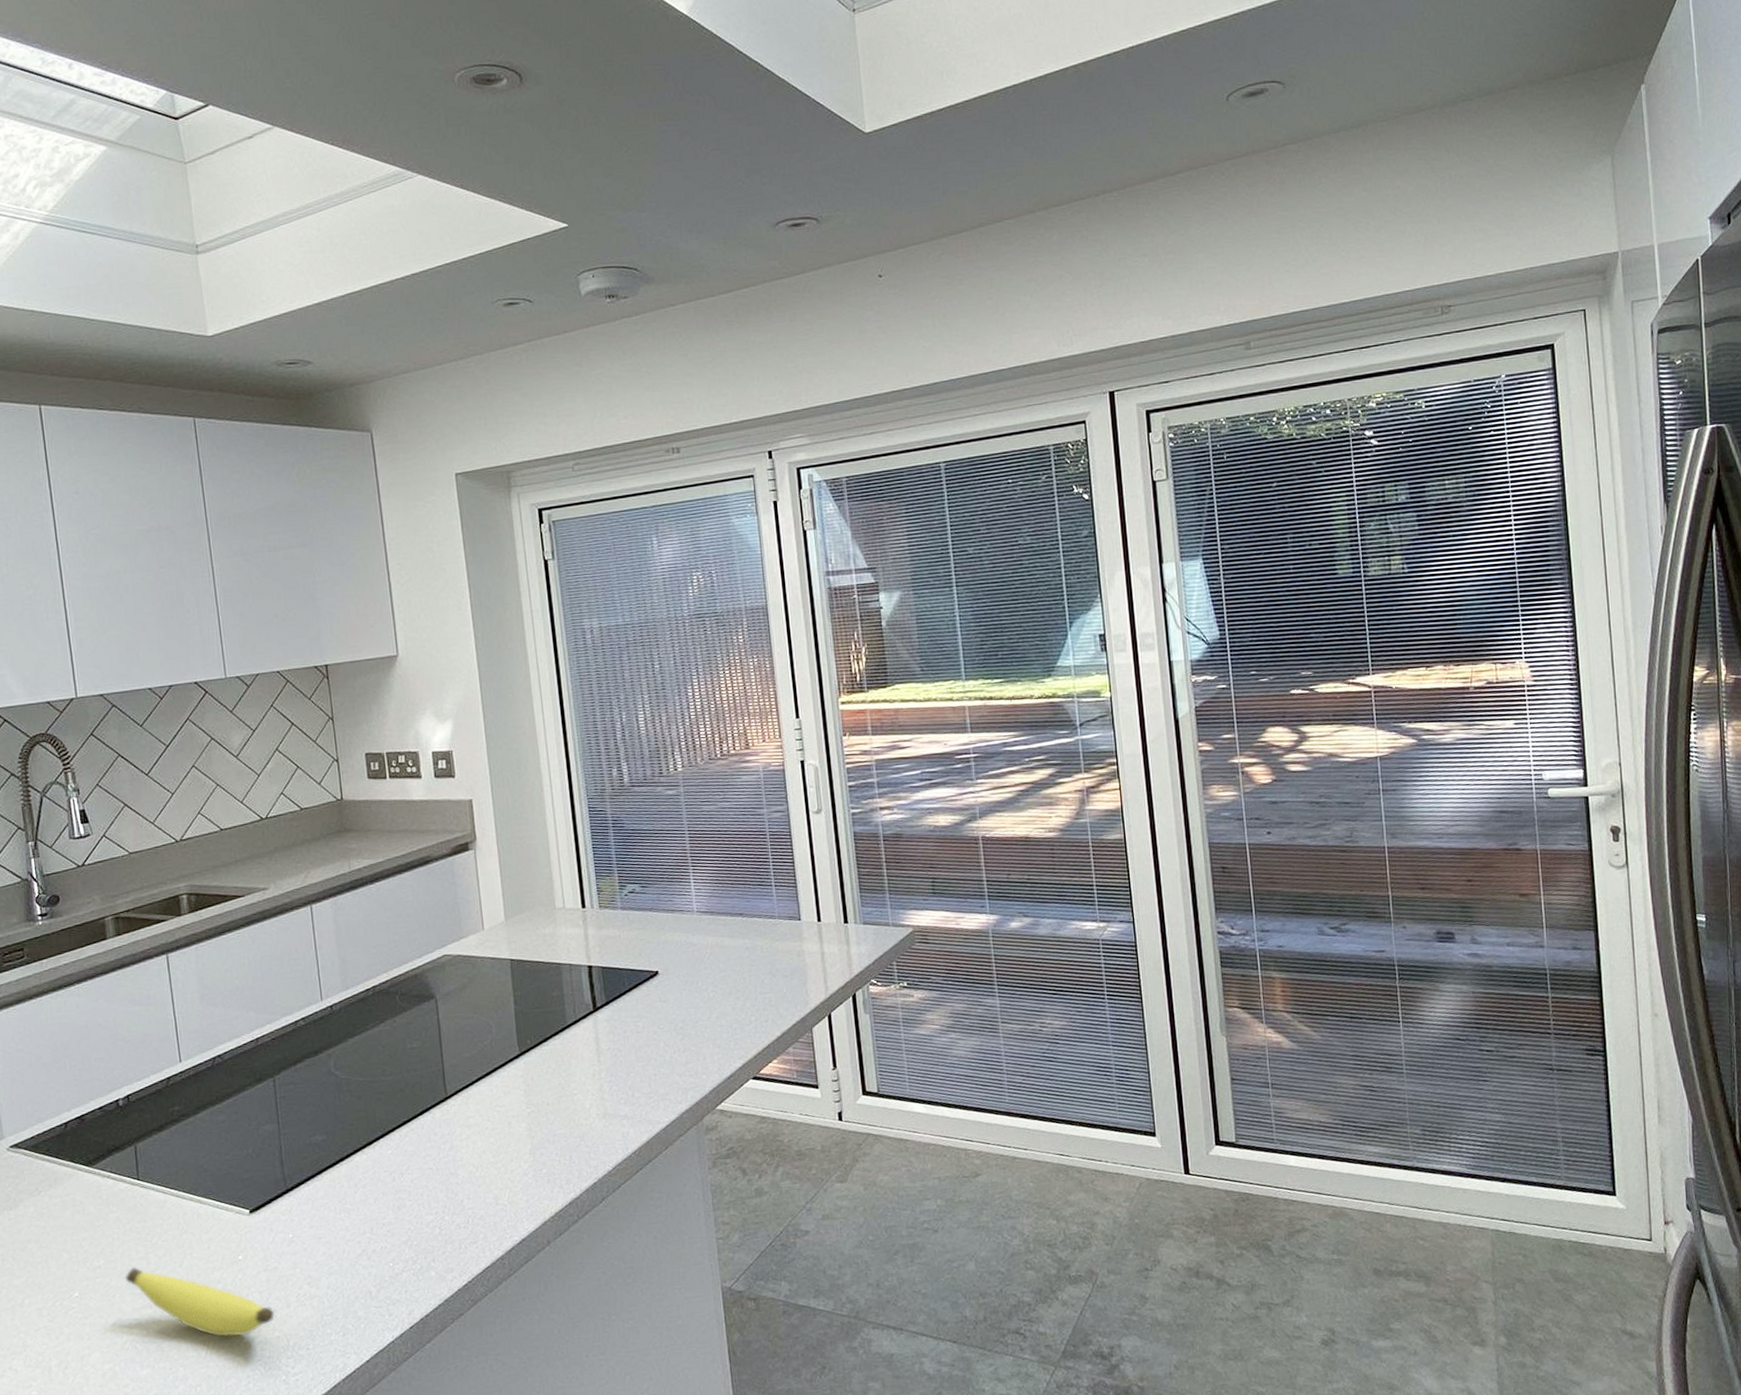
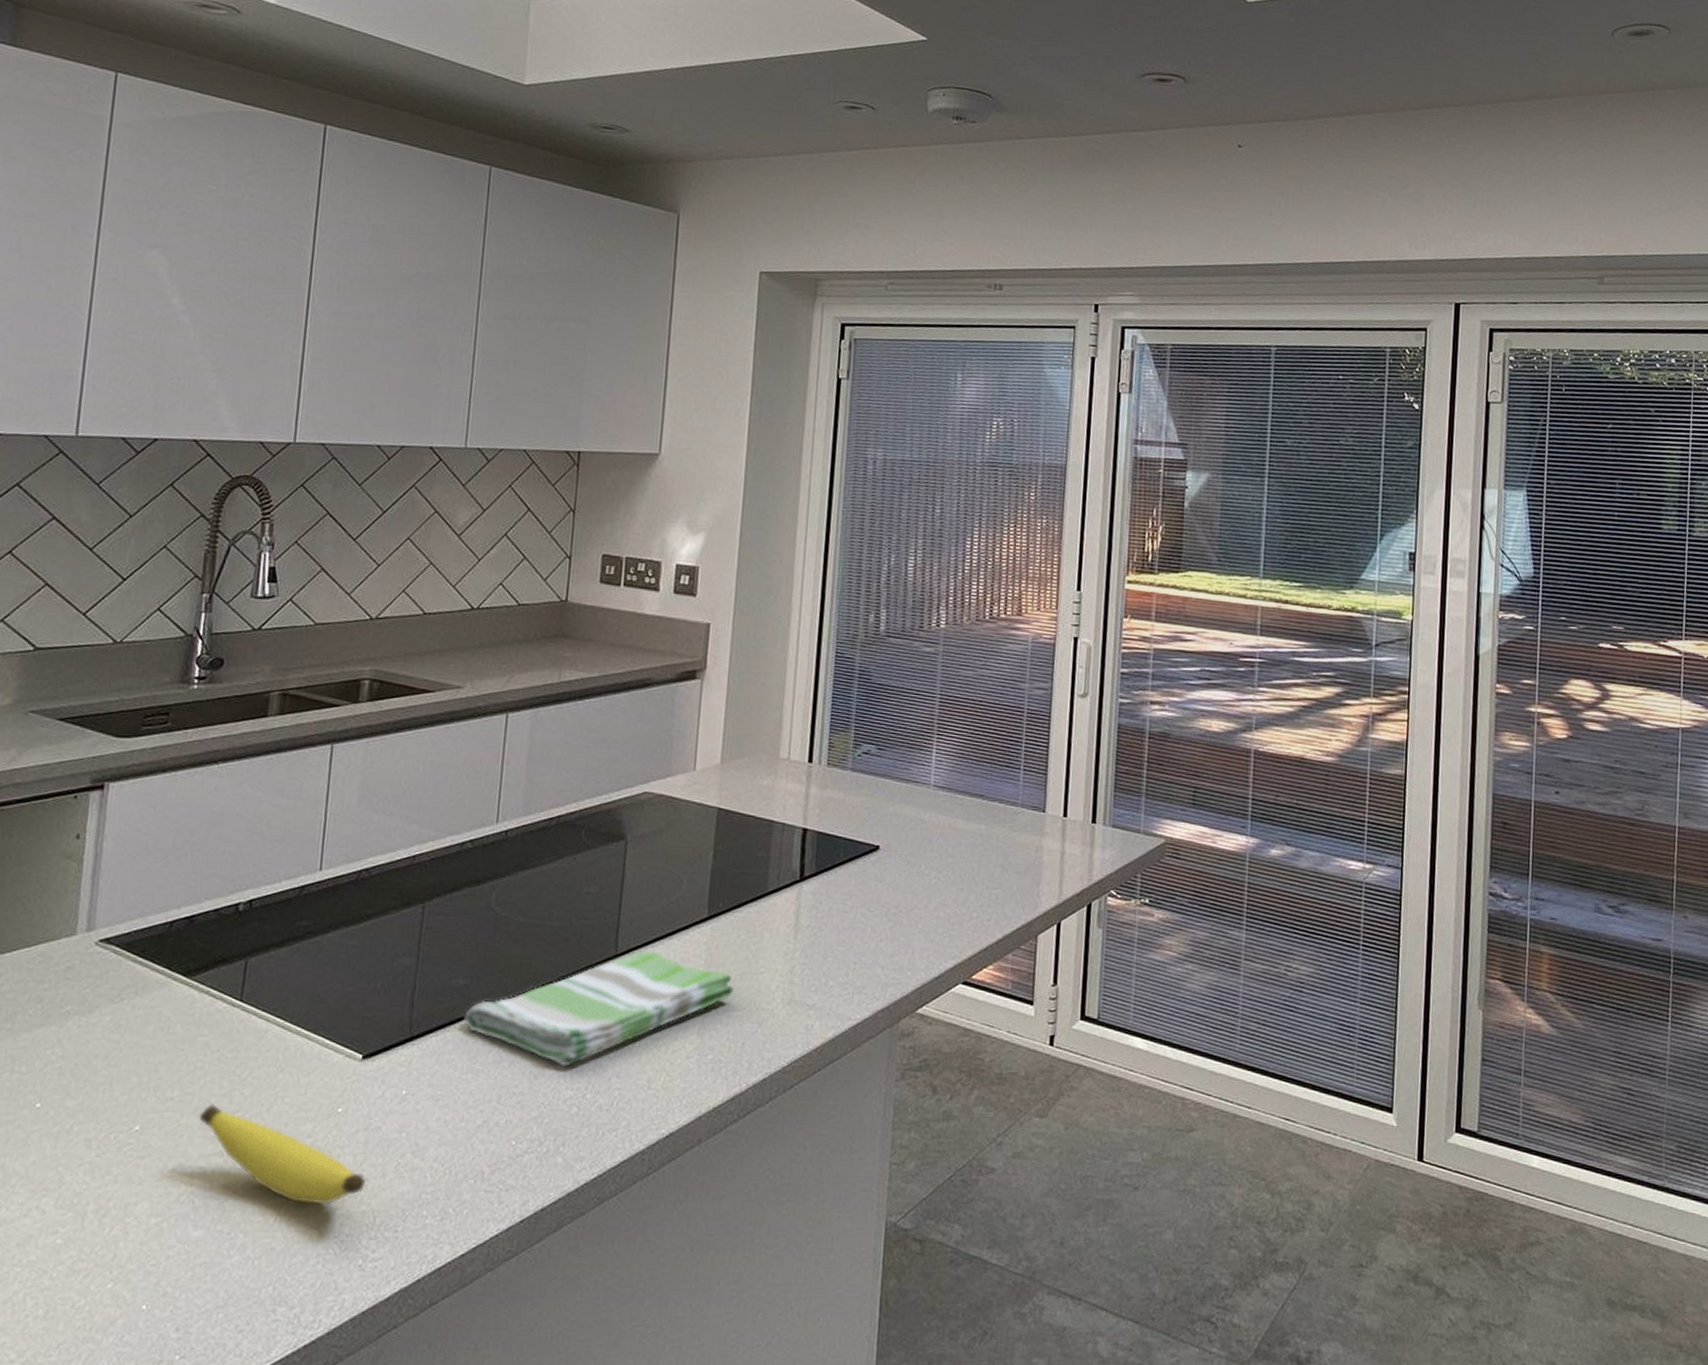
dish towel: none [328,1089,554,1197] -> present [464,951,734,1067]

